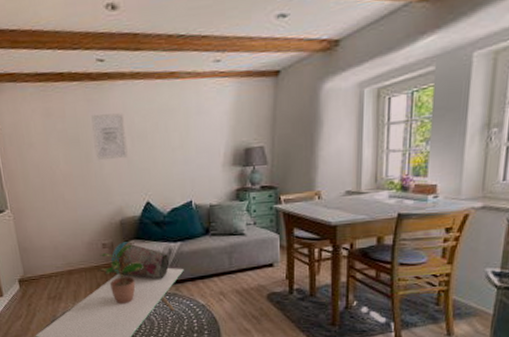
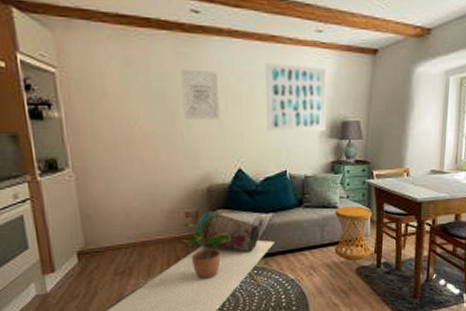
wall art: none [166,97,229,165] -> present [265,63,327,132]
side table: none [242,232,283,286] -> present [334,206,372,260]

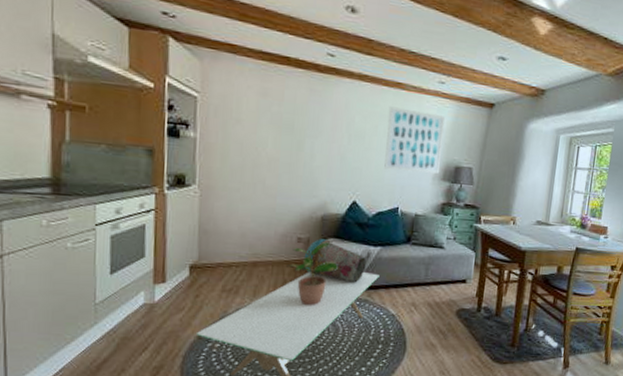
wall art: present [181,68,220,121] -> none [308,104,346,155]
side table: present [334,206,372,260] -> none [437,247,477,302]

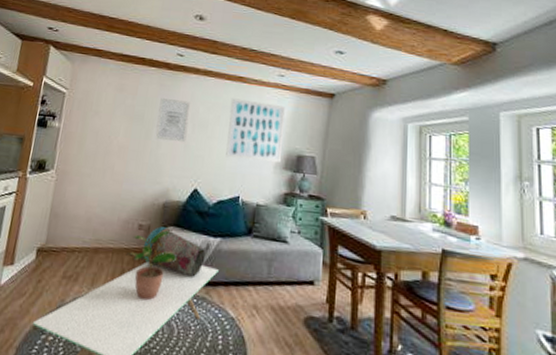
wall art: none [308,104,346,155] -> present [155,97,191,143]

